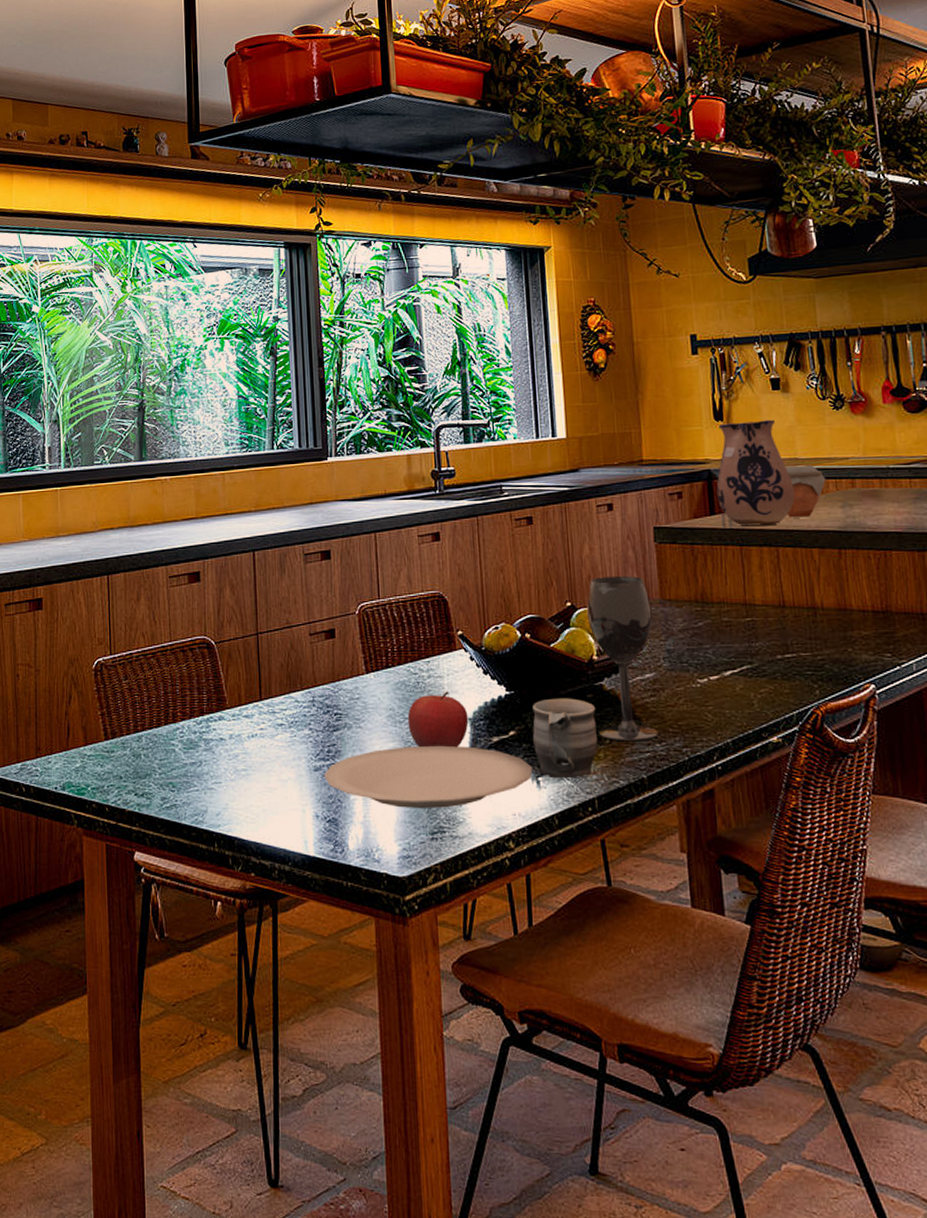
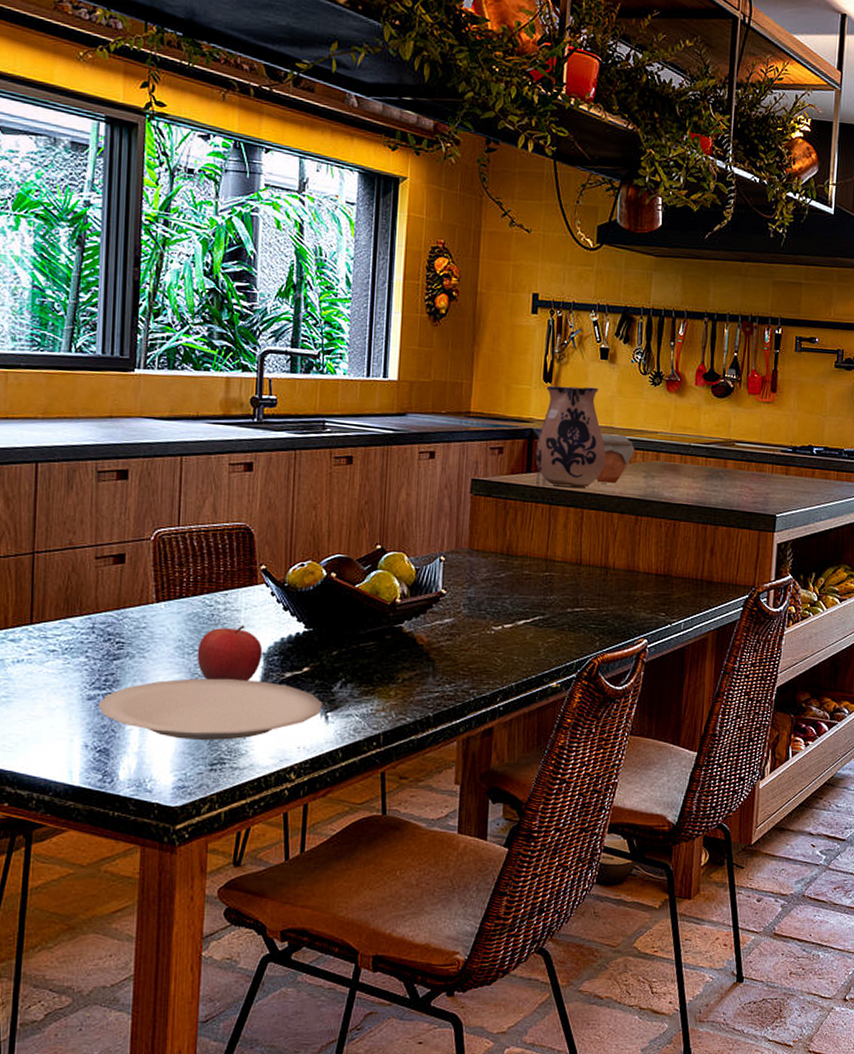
mug: present [533,698,598,779] -> none [326,637,393,715]
wine glass: present [586,576,660,742] -> none [391,523,459,682]

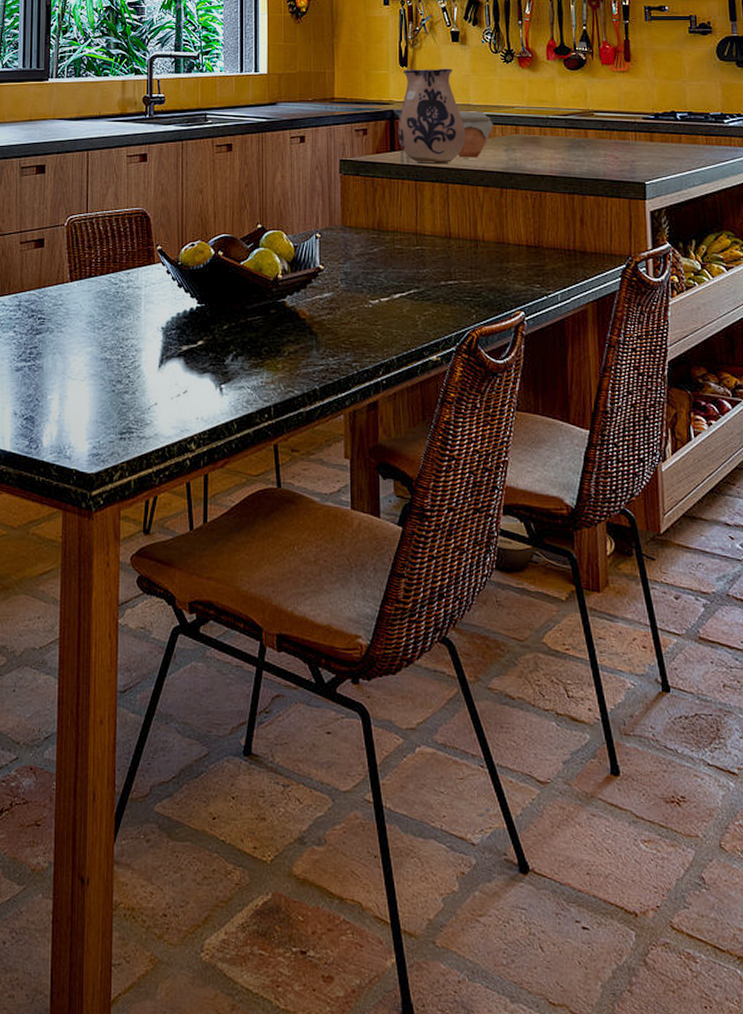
plate: present [98,678,323,740] -> none [24,351,217,410]
fruit: present [197,625,263,682] -> none [105,301,162,354]

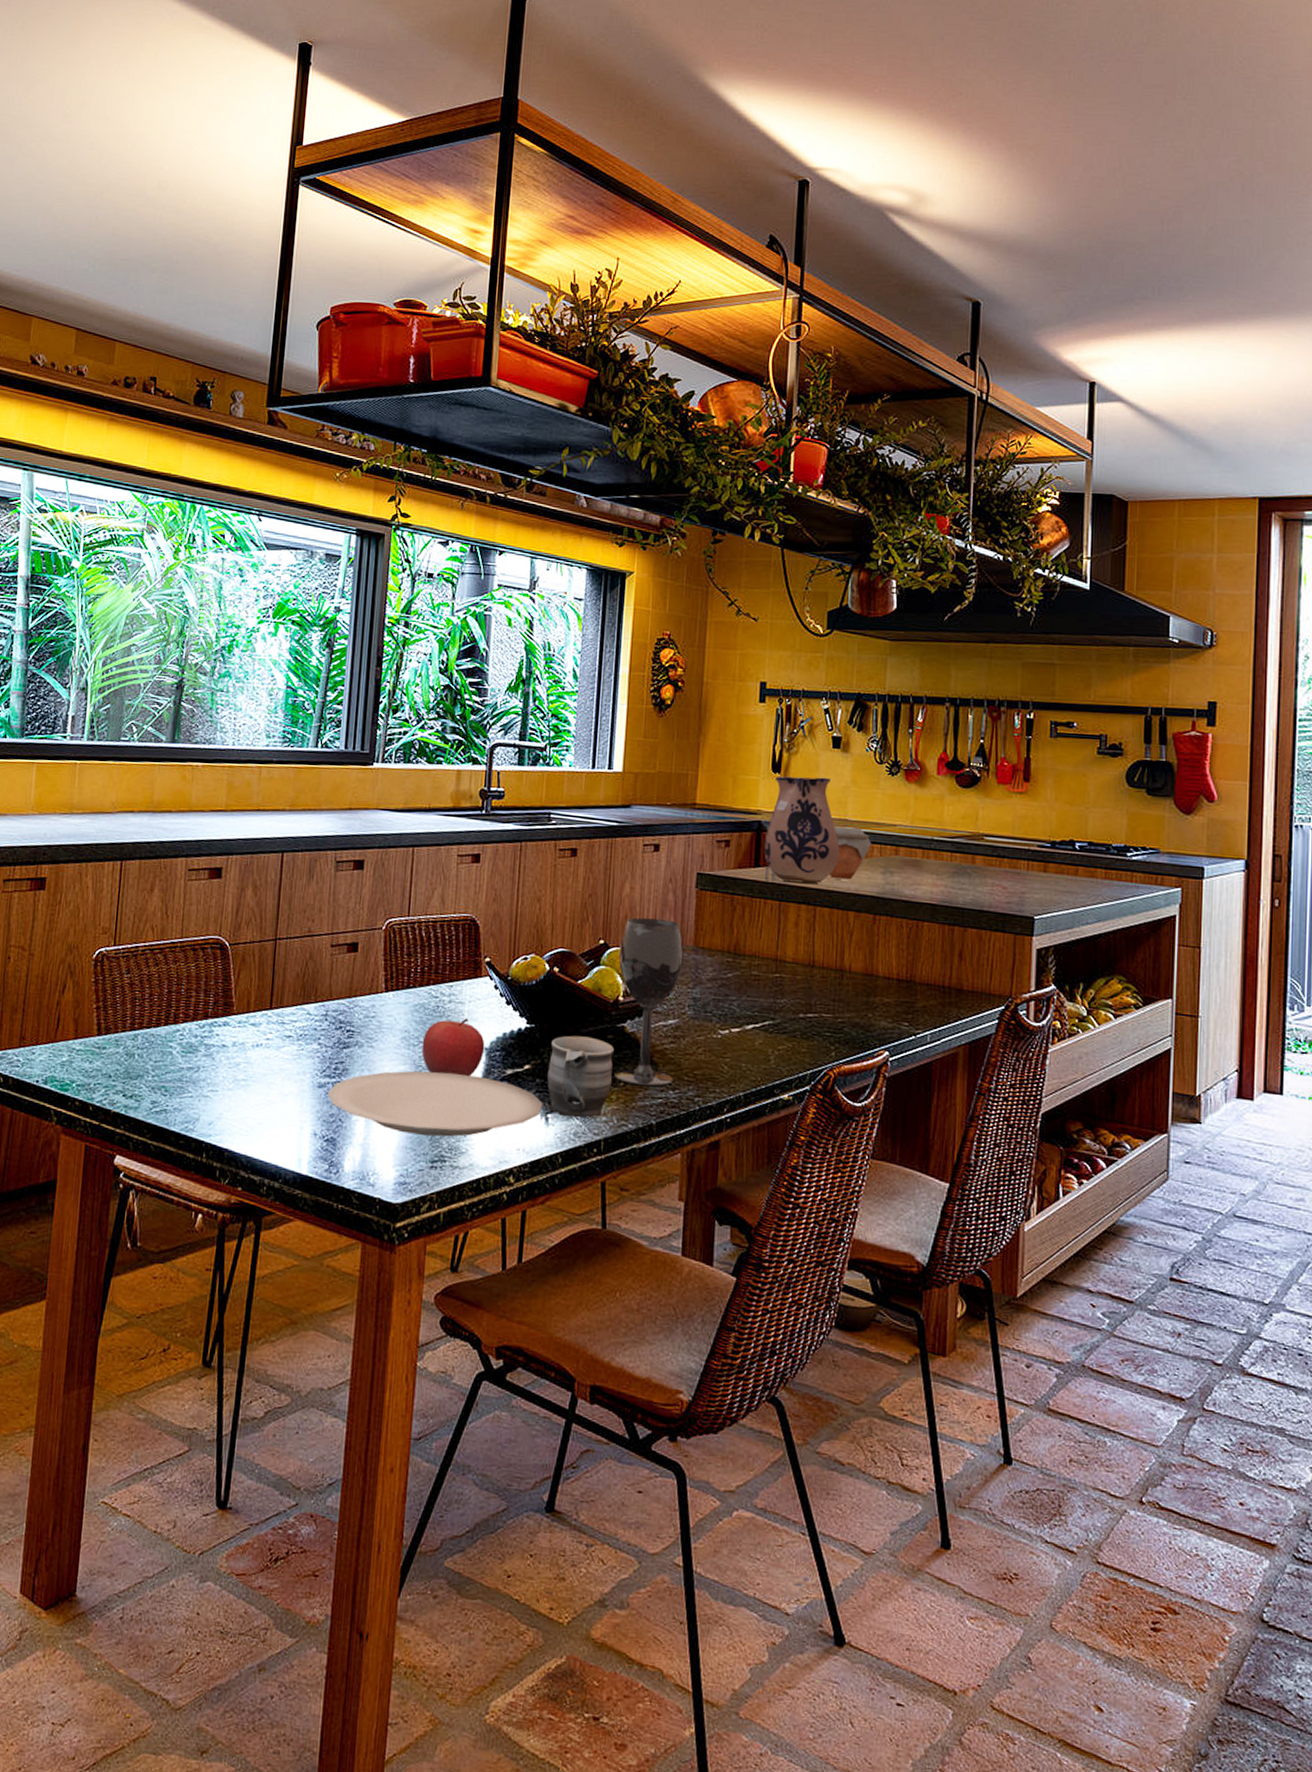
plate: none [24,351,217,410] -> present [327,1070,543,1137]
fruit: none [105,301,162,354] -> present [421,1018,485,1077]
mug: none [219,312,278,387] -> present [547,1035,615,1118]
wine glass: none [275,203,333,355] -> present [613,917,684,1087]

